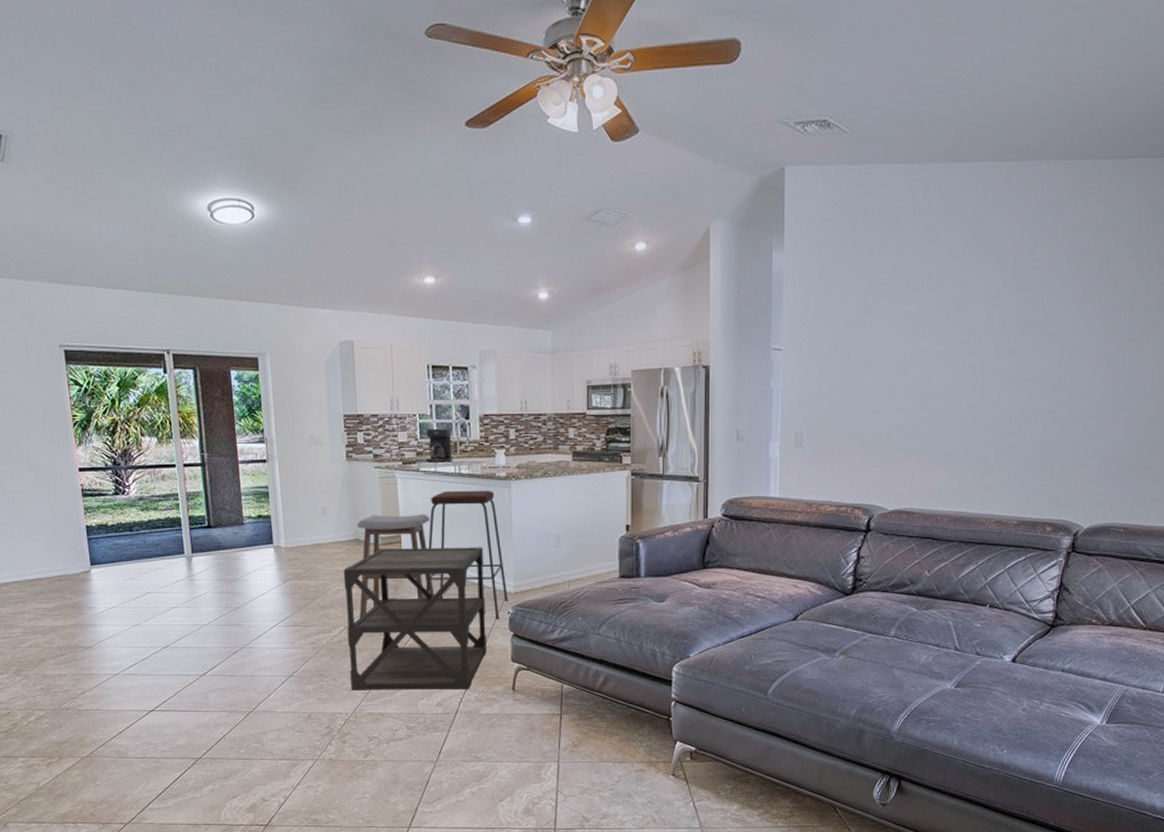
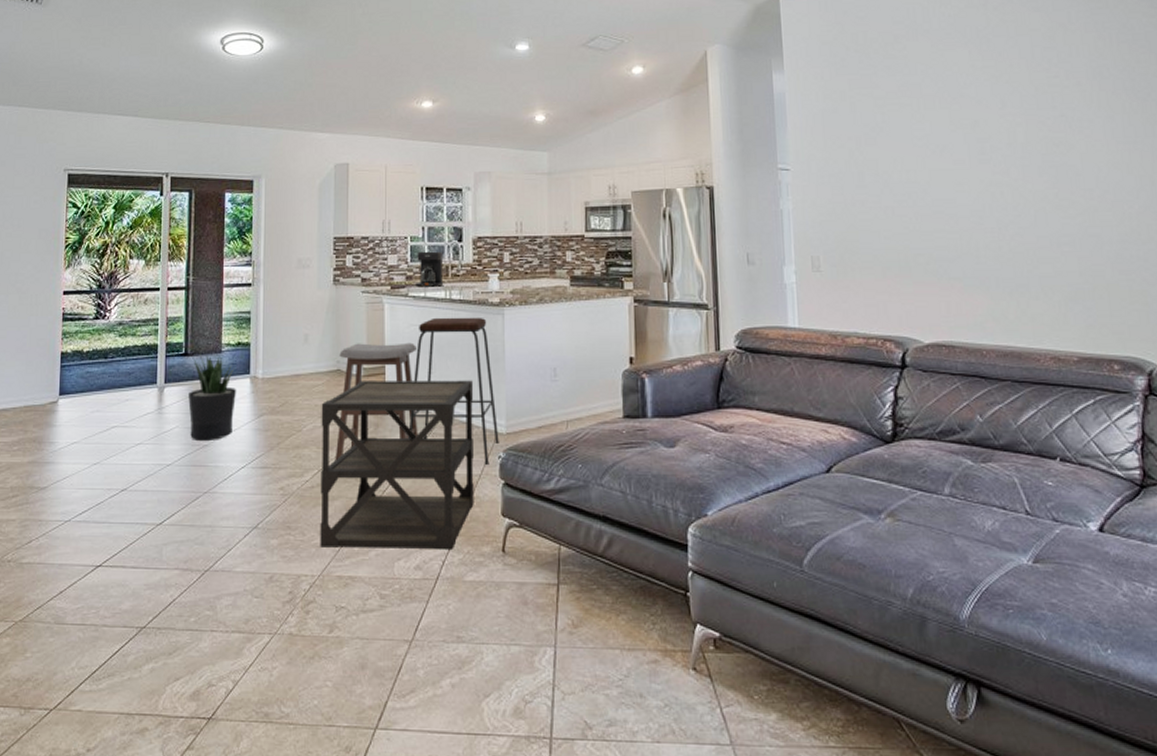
planter: none [216,524,263,603] -> present [188,352,237,440]

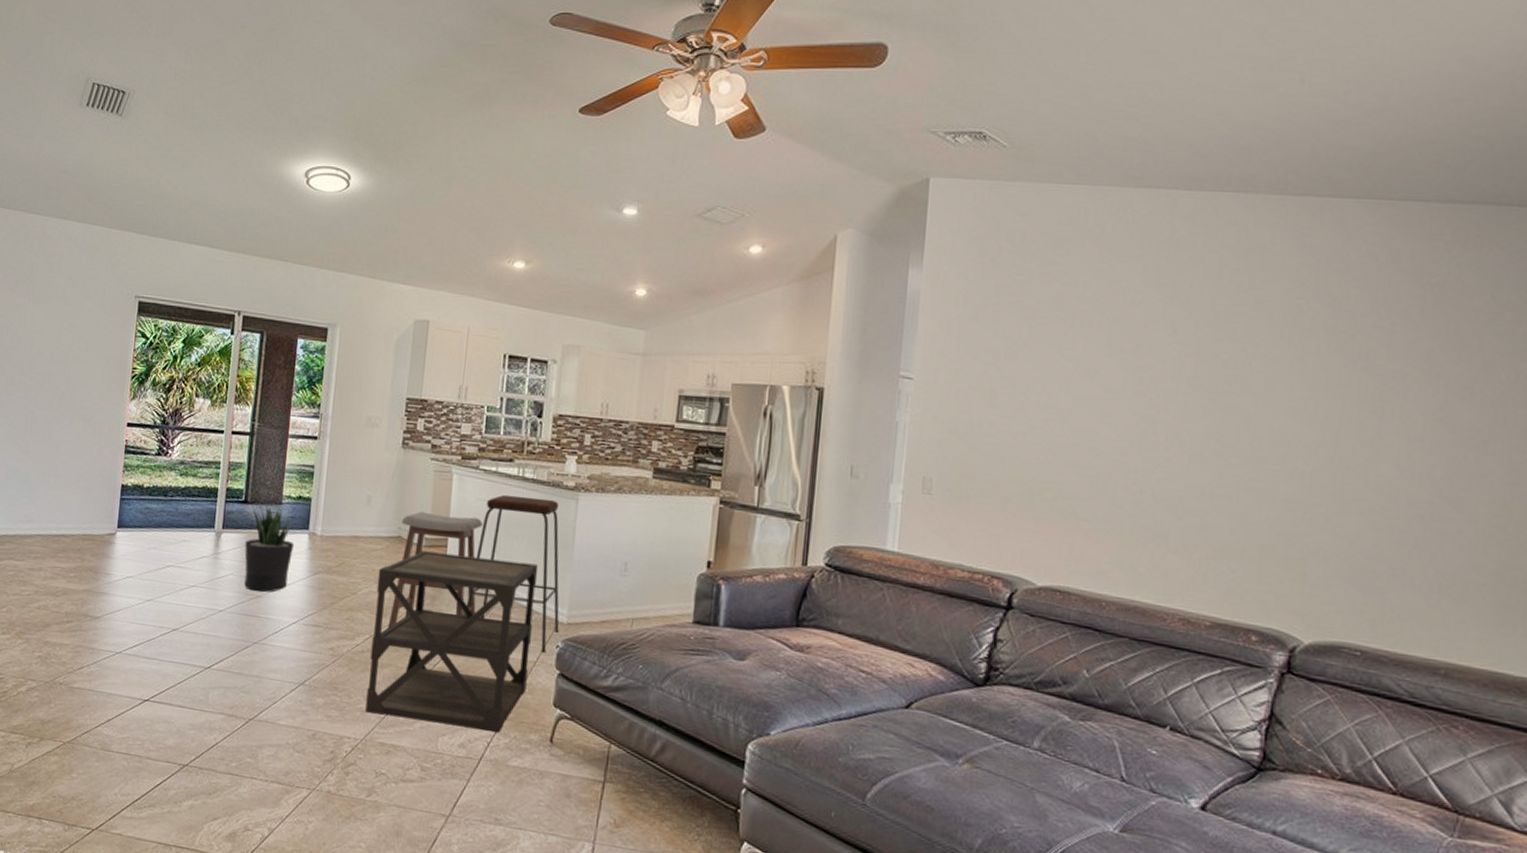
coffee maker: present [415,251,444,287] -> none [487,423,520,463]

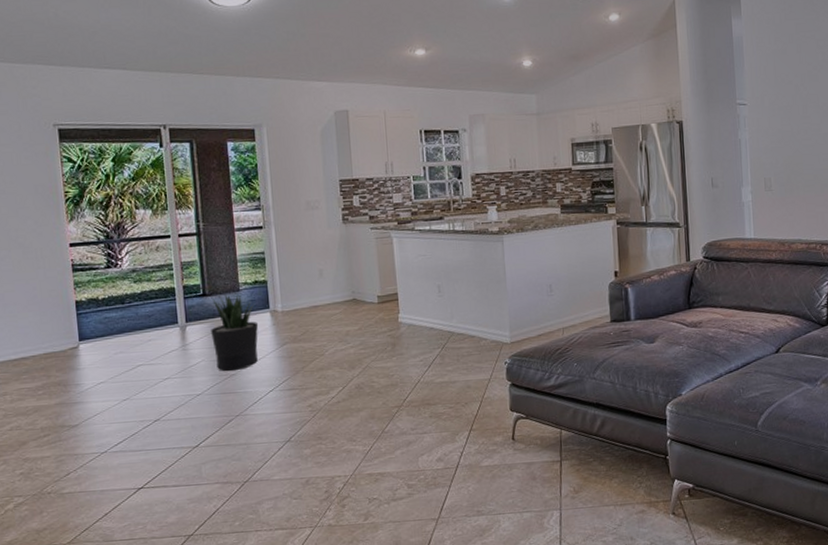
side table: present [365,551,539,732] -> none [340,300,486,452]
bar stool: present [387,511,484,628] -> none [354,271,432,377]
bar stool: present [465,494,559,653] -> none [423,245,505,370]

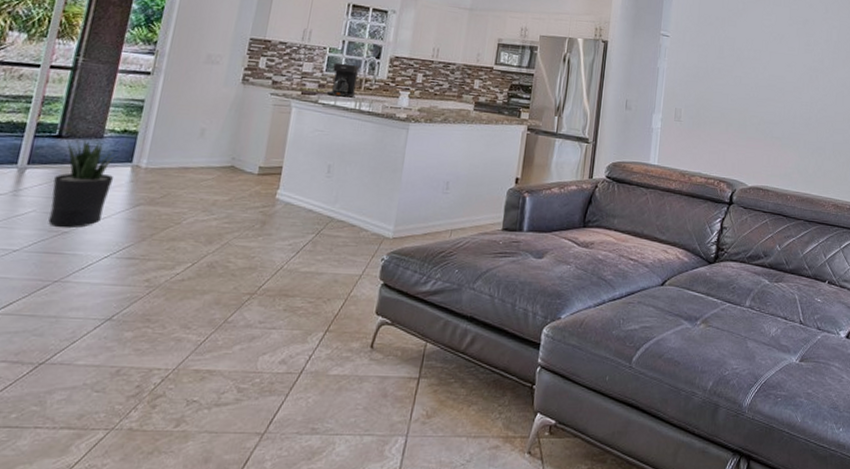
coffee maker: none [420,188,447,222] -> present [326,62,359,98]

